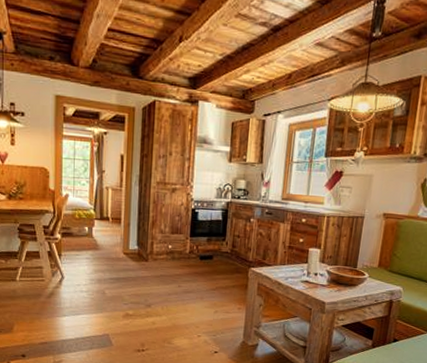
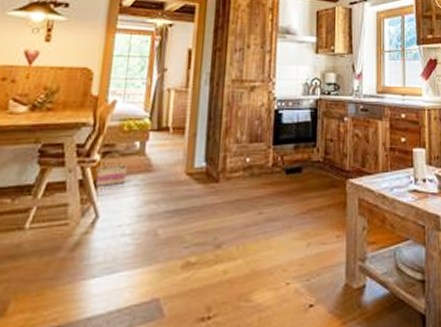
basket: none [59,233,80,258] -> present [95,152,127,188]

